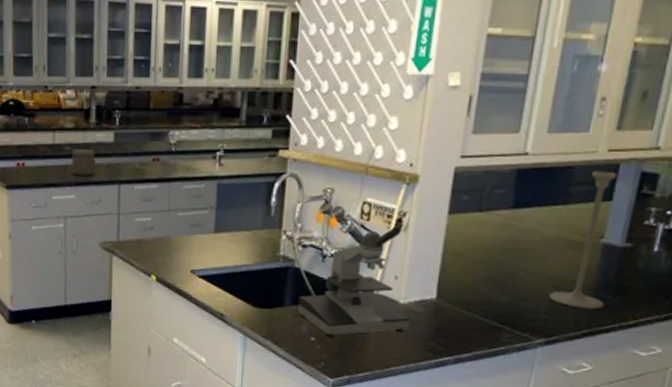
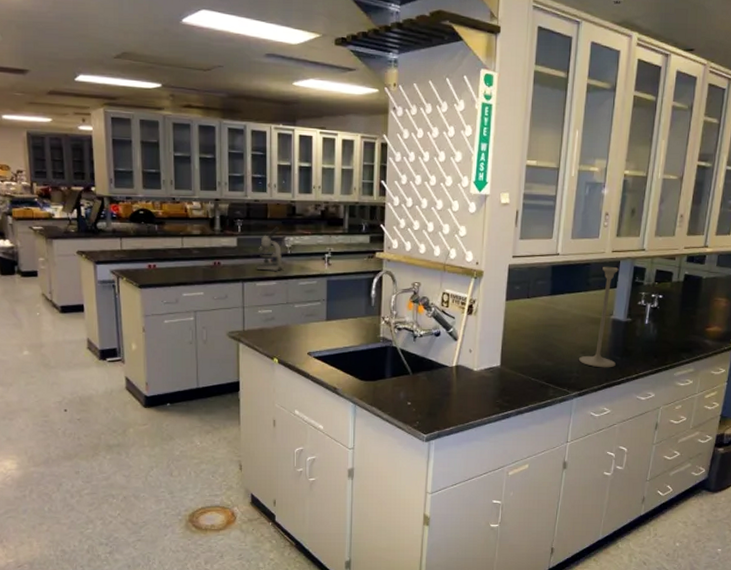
jar: present [70,149,96,176] -> none [199,252,221,276]
microscope: none [135,118,167,172] -> present [256,226,284,271]
microscope: present [297,227,410,337] -> none [396,311,482,401]

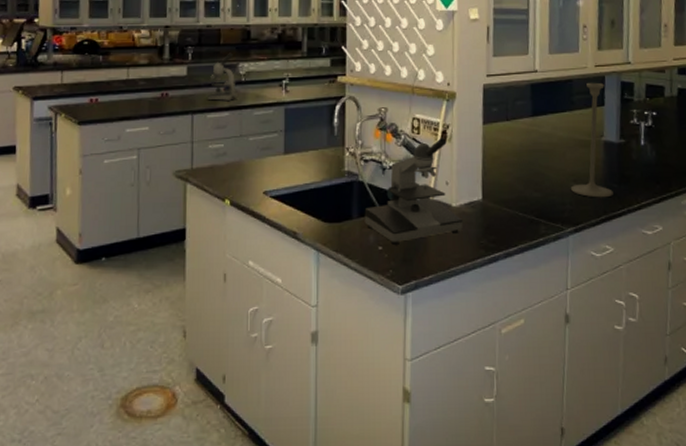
microscope: none [396,311,482,401] -> present [364,138,463,245]

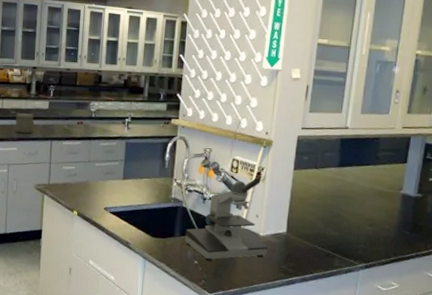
jar: none [144,83,169,108] -> present [14,113,34,134]
microscope: present [207,52,238,101] -> none [64,93,88,132]
candlestick: present [570,82,613,198] -> none [365,141,409,243]

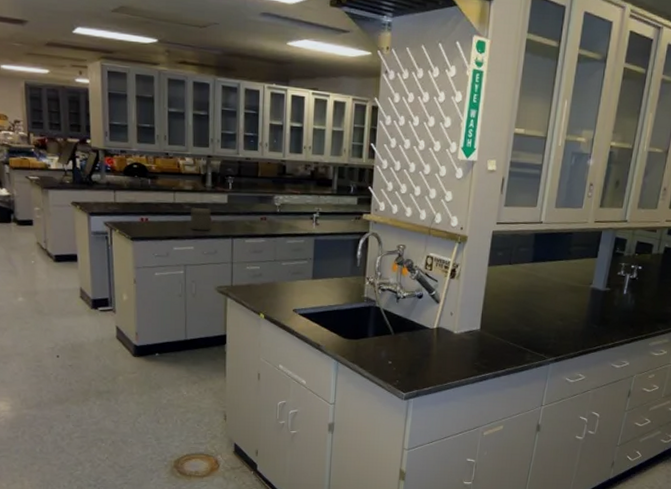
microscope: present [184,178,268,261] -> none [378,275,462,361]

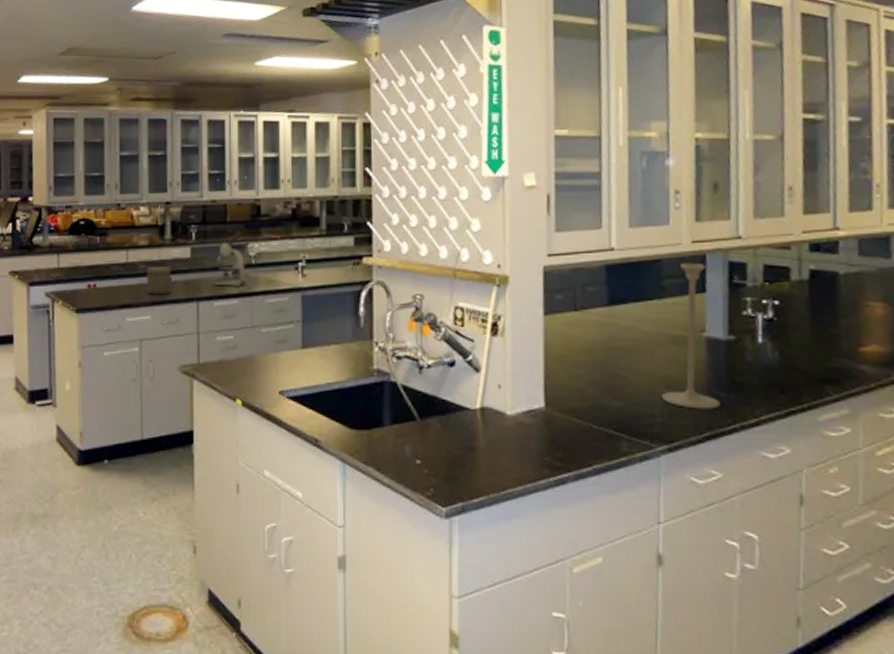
microscope: none [246,185,273,229] -> present [214,231,248,286]
candlestick: none [556,236,600,336] -> present [661,262,720,410]

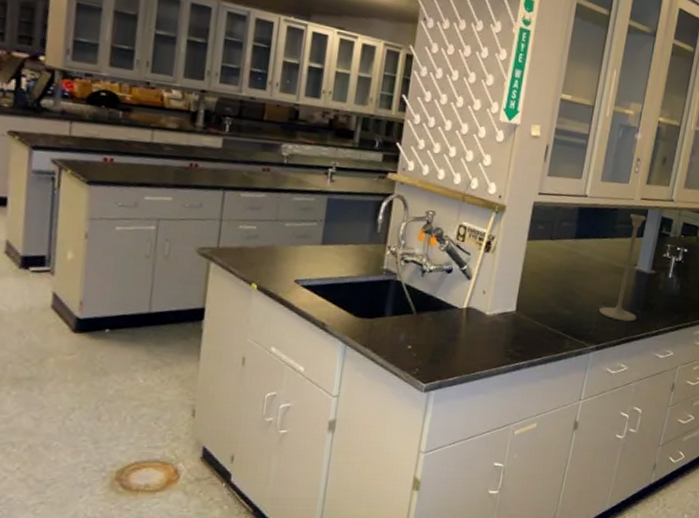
jar: present [145,267,172,295] -> none [169,150,200,180]
microscope: present [214,231,248,286] -> none [243,130,278,182]

